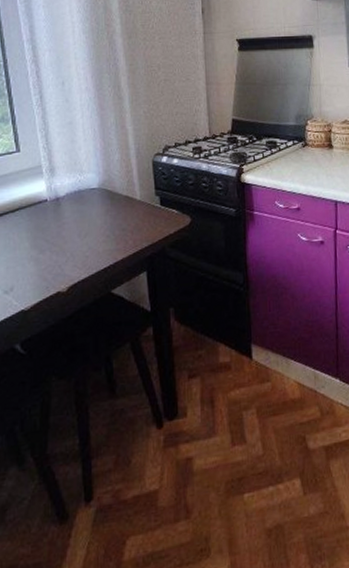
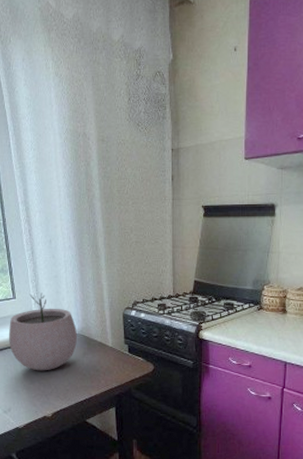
plant pot: none [11,143,99,237] -> present [9,293,78,371]

